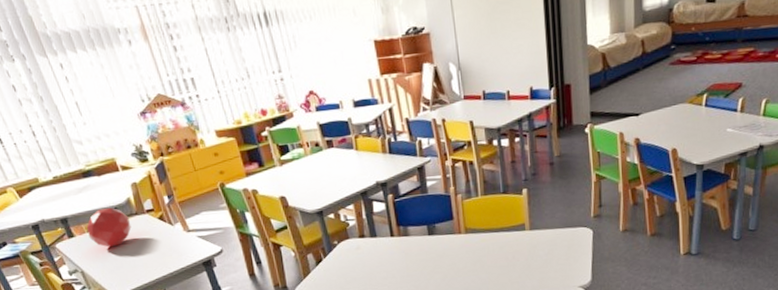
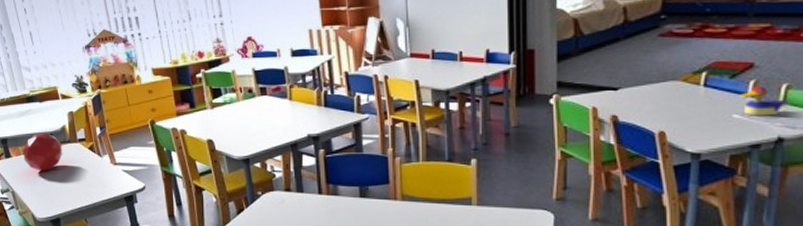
toy duck: none [731,102,770,129] -> present [739,85,792,116]

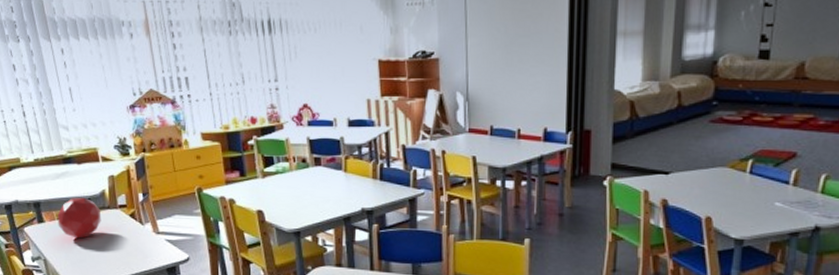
toy duck: present [739,85,792,116] -> none [782,175,830,205]

